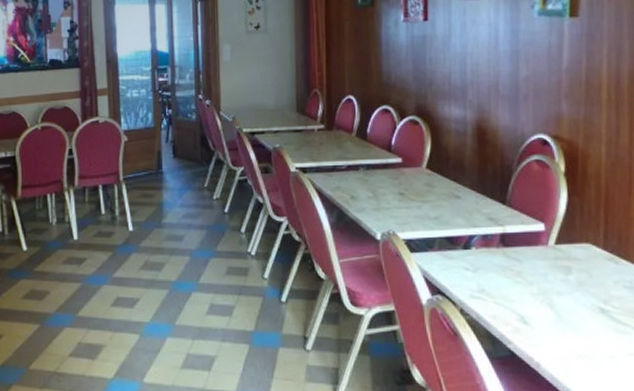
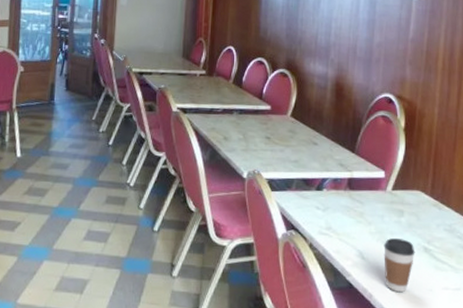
coffee cup: none [549,299,590,359] -> present [384,238,415,292]

